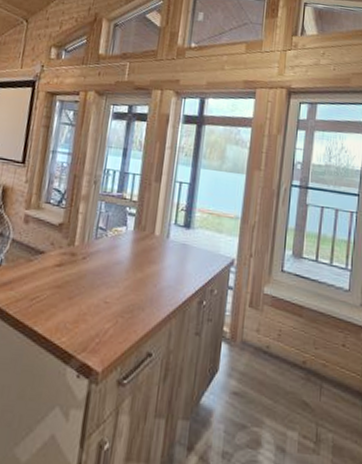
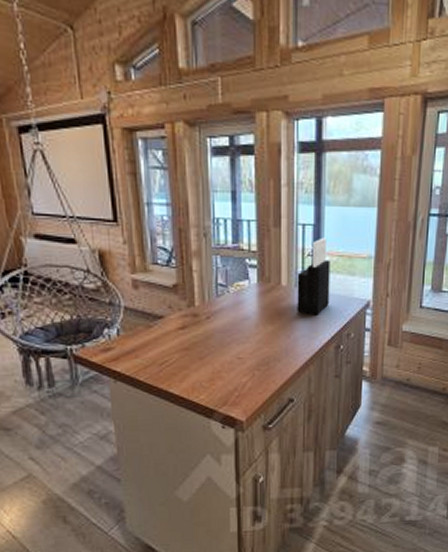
knife block: none [166,195,201,268] -> present [297,237,330,315]

